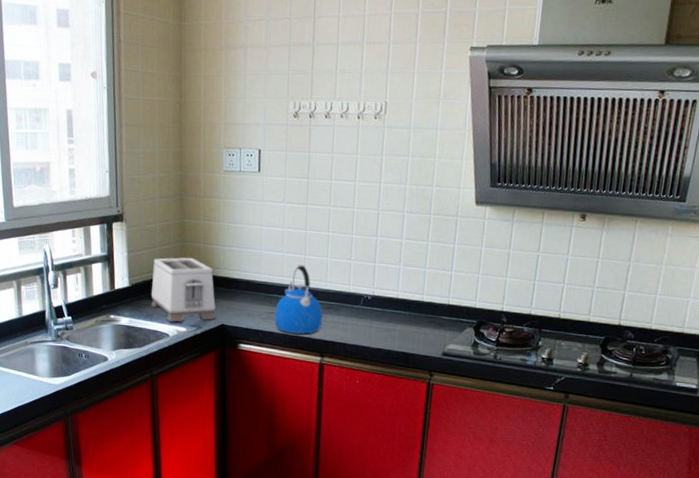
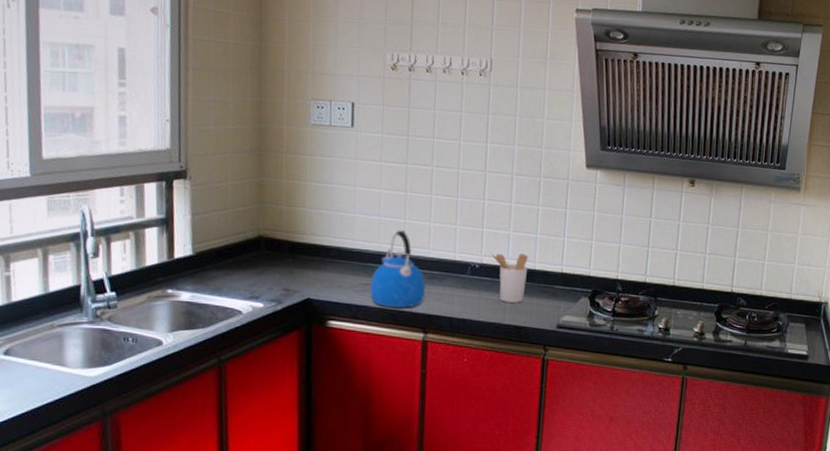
toaster: present [151,257,216,322] -> none [220,221,300,297]
utensil holder: none [381,286,417,332] -> present [490,253,528,303]

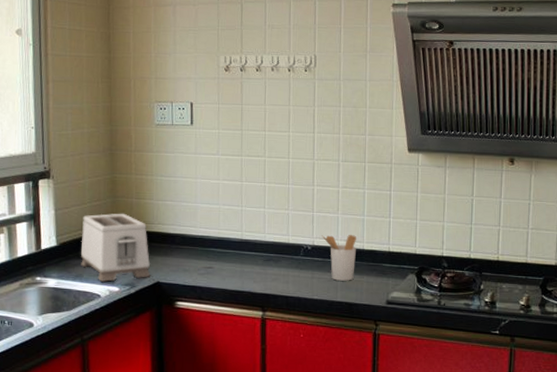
toaster: none [220,221,300,297] -> present [81,213,150,282]
kettle: present [370,230,426,308] -> none [213,217,263,288]

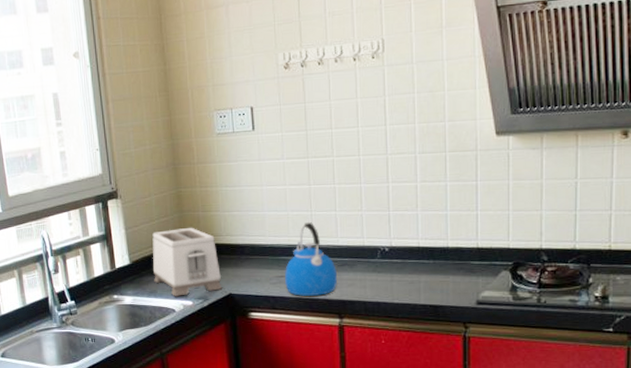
kettle: none [213,217,263,288] -> present [285,222,338,296]
utensil holder: present [321,235,356,281] -> none [399,232,439,283]

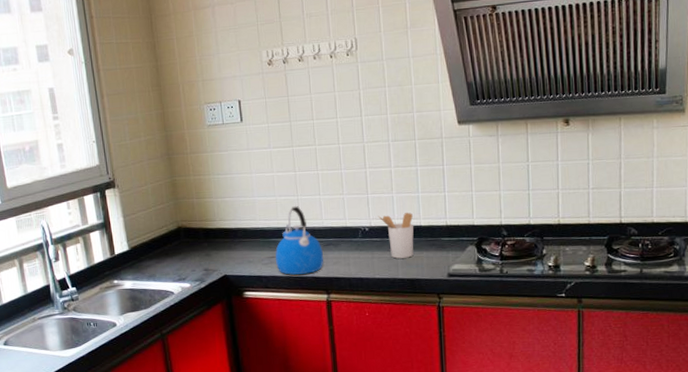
toaster: present [152,227,222,296] -> none [149,213,218,279]
utensil holder: none [399,232,439,283] -> present [377,213,414,259]

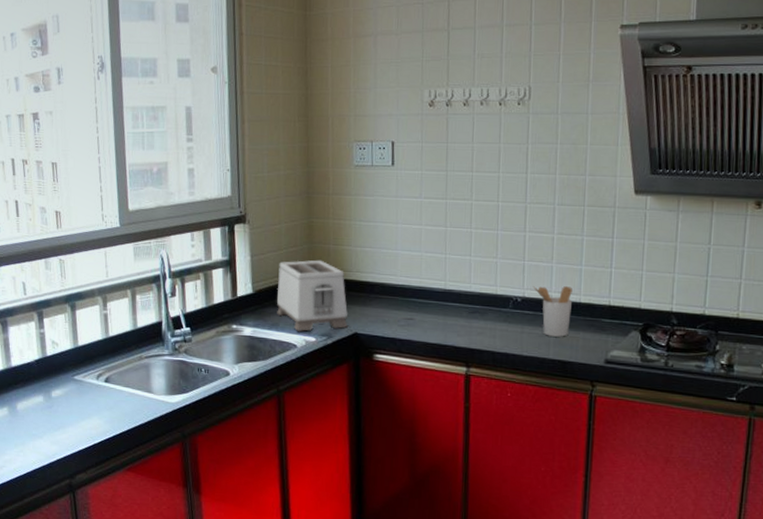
toaster: none [149,213,218,279] -> present [277,260,348,331]
kettle: present [275,206,324,275] -> none [413,265,468,342]

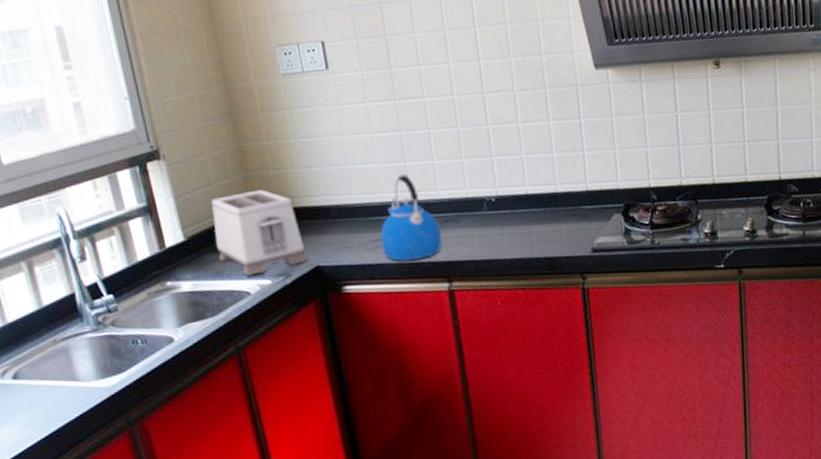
kettle: none [413,265,468,342] -> present [380,174,442,261]
utensil holder: present [532,286,572,337] -> none [505,177,551,234]

